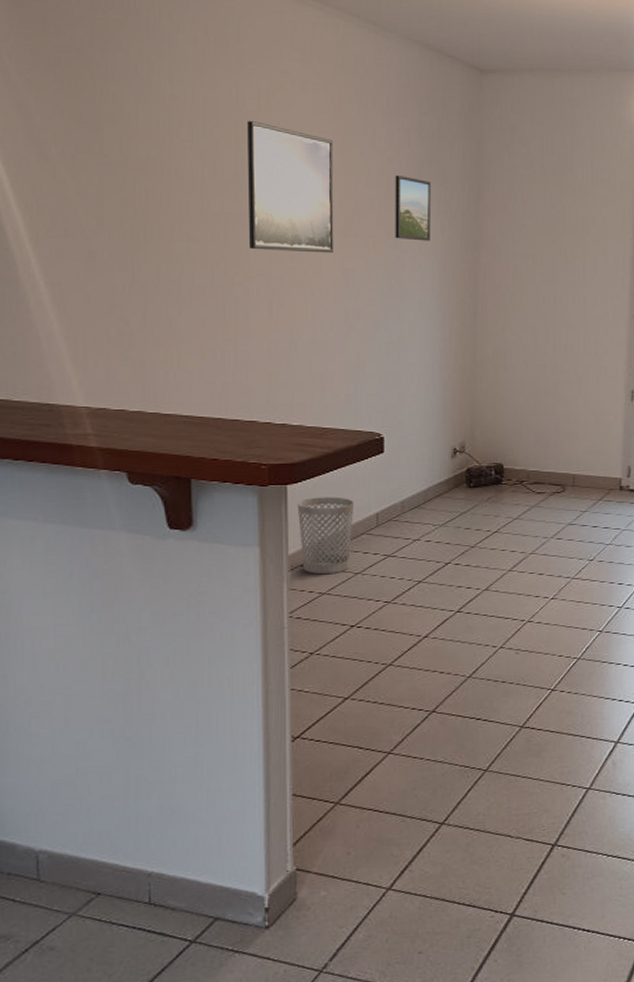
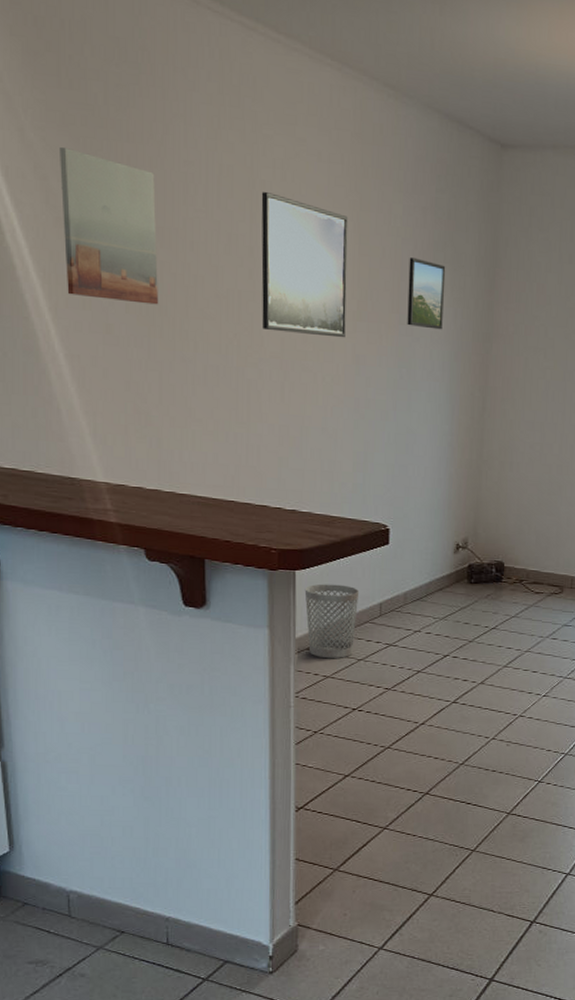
wall art: none [43,88,143,230] -> present [58,147,158,305]

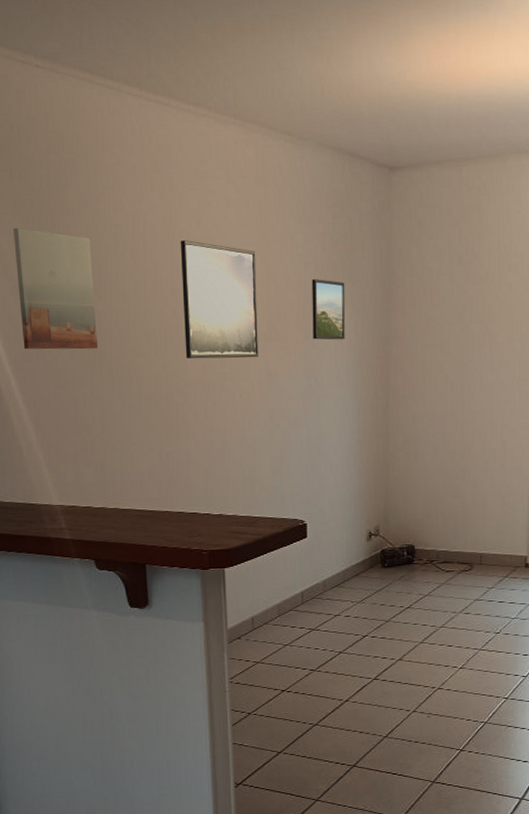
wastebasket: present [304,584,360,659] -> none [233,578,283,646]

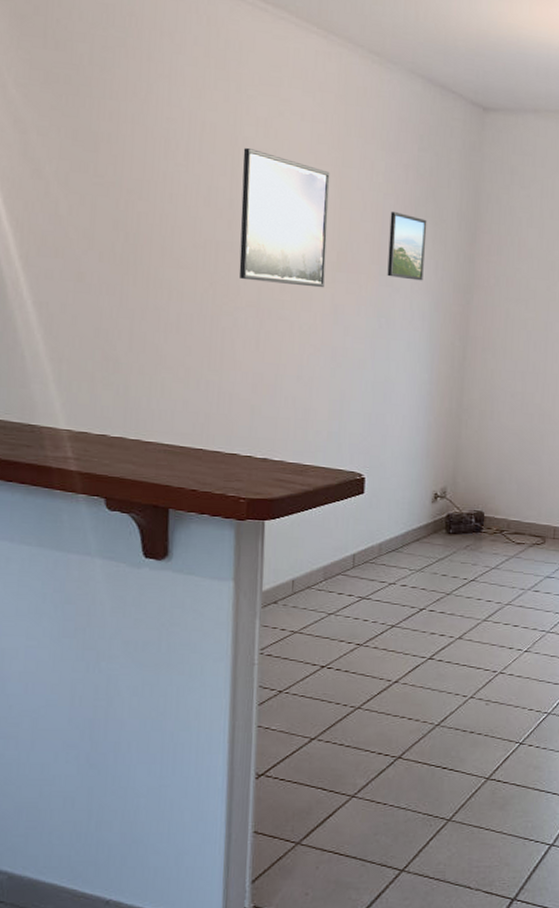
wall art: present [12,228,97,350] -> none [39,103,136,254]

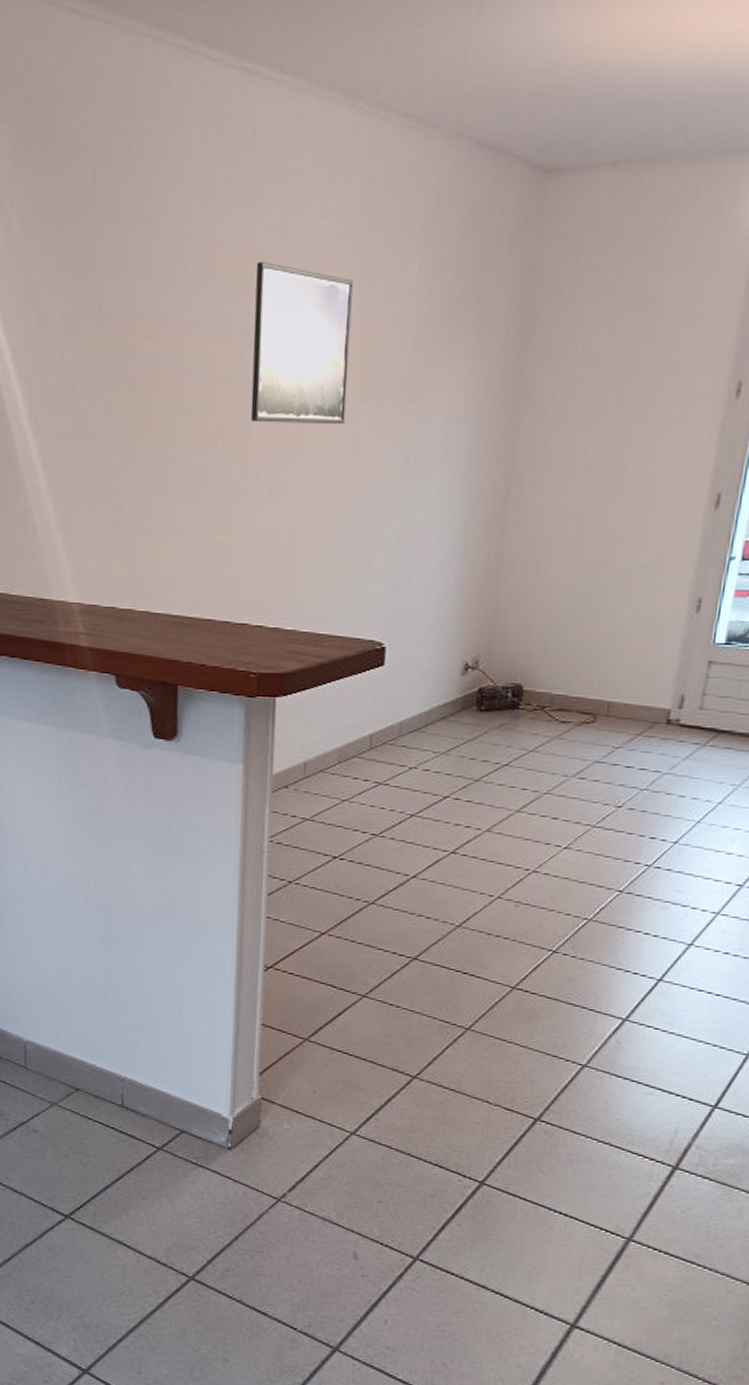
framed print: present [387,212,427,281] -> none [418,322,469,406]

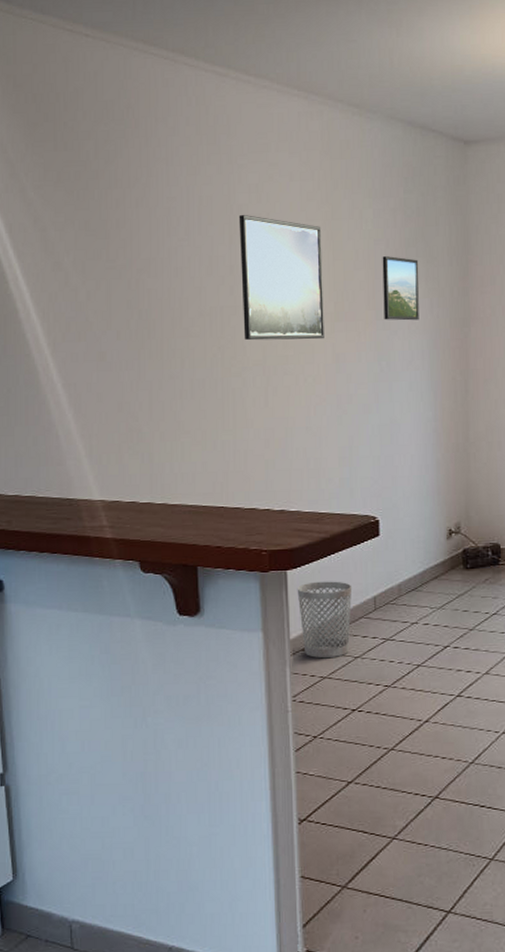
wastebasket: none [285,712,348,799] -> present [297,581,353,659]
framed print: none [418,322,469,406] -> present [382,256,419,321]

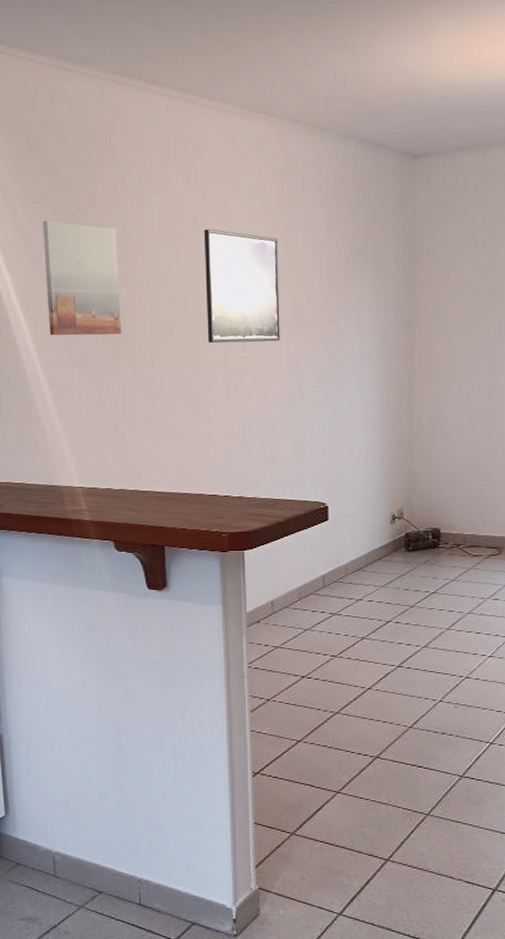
wall art: none [55,201,146,330] -> present [42,221,121,336]
wastebasket: present [297,581,353,659] -> none [253,561,303,630]
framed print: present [382,256,419,321] -> none [334,264,368,324]

